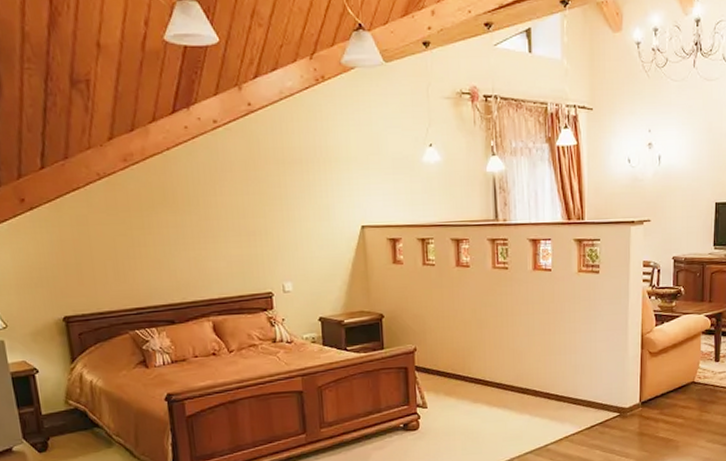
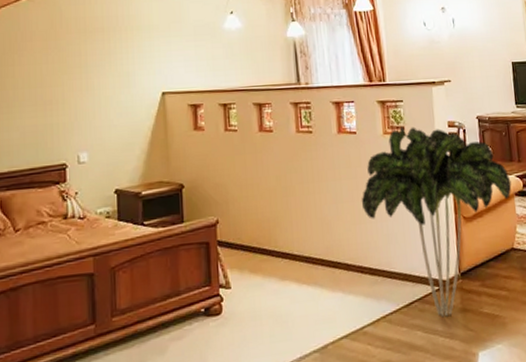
indoor plant: none [552,265,700,439] -> present [361,126,512,317]

